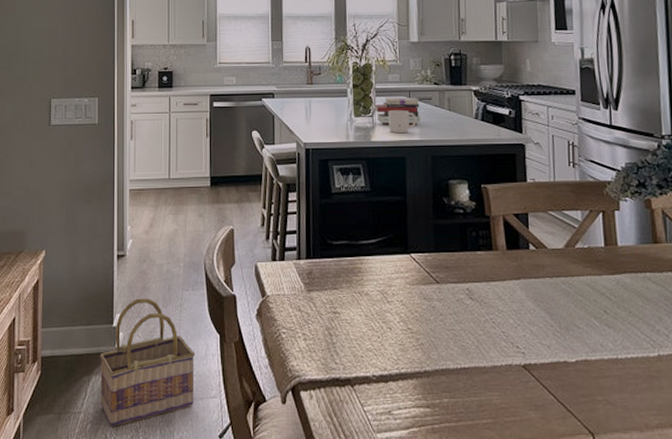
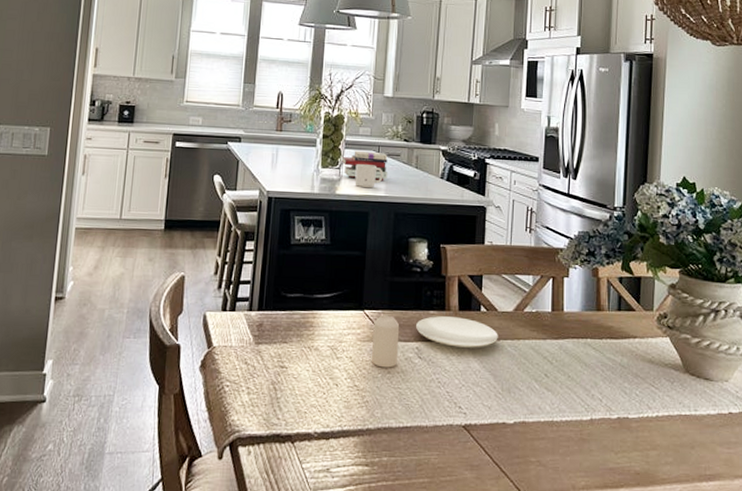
basket: present [99,298,195,427] -> none [20,344,131,481]
candle: none [421,256,449,310] -> present [372,314,400,368]
plate: none [464,256,551,287] -> present [416,316,498,348]

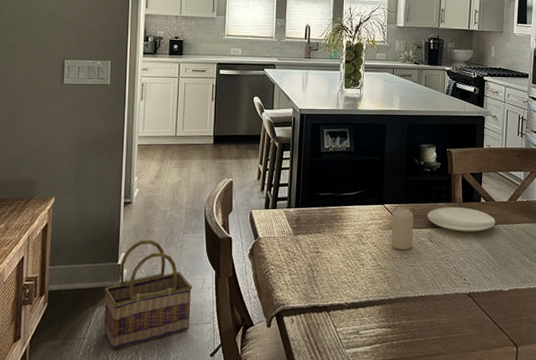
basket: none [20,344,131,481] -> present [103,240,193,349]
books: present [341,150,388,180] -> none [361,73,402,97]
mug: present [355,163,383,188] -> none [373,83,398,104]

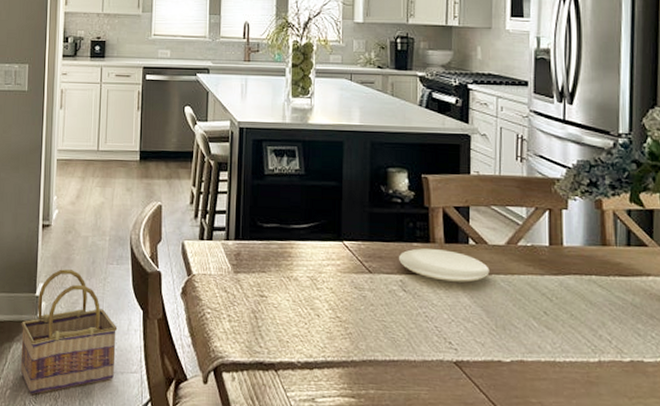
candle: present [391,207,414,250] -> none [354,245,382,300]

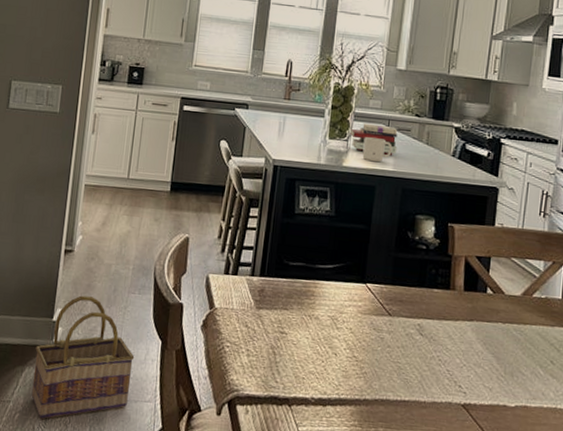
books: none [312,79,362,109] -> present [349,123,398,155]
mug: none [327,92,357,117] -> present [362,136,393,162]
plate: present [399,248,490,283] -> none [419,294,504,330]

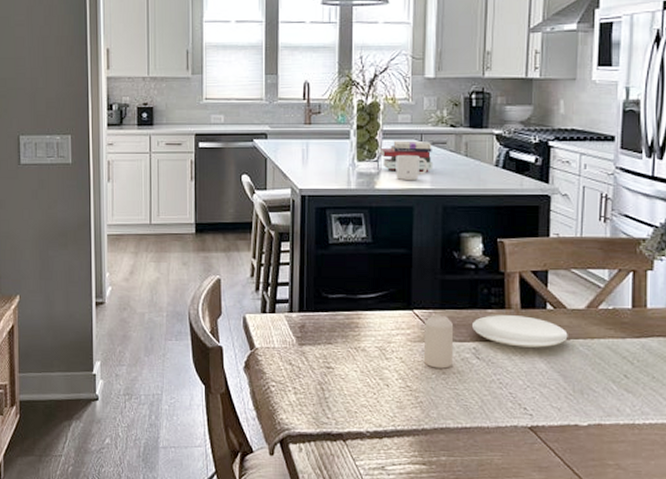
basket: present [31,295,135,419] -> none [79,346,179,470]
candle: none [372,288,402,342] -> present [424,313,454,369]
plate: none [419,294,504,330] -> present [472,315,568,348]

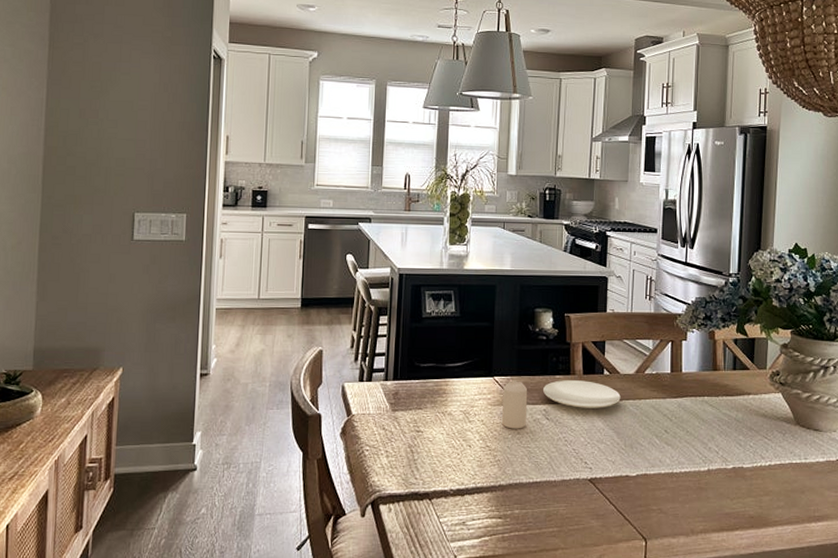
books: present [379,140,434,172] -> none [468,227,514,255]
mug: present [396,154,428,181] -> none [482,239,509,263]

